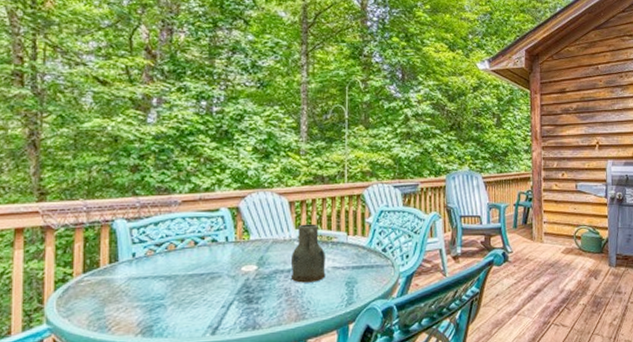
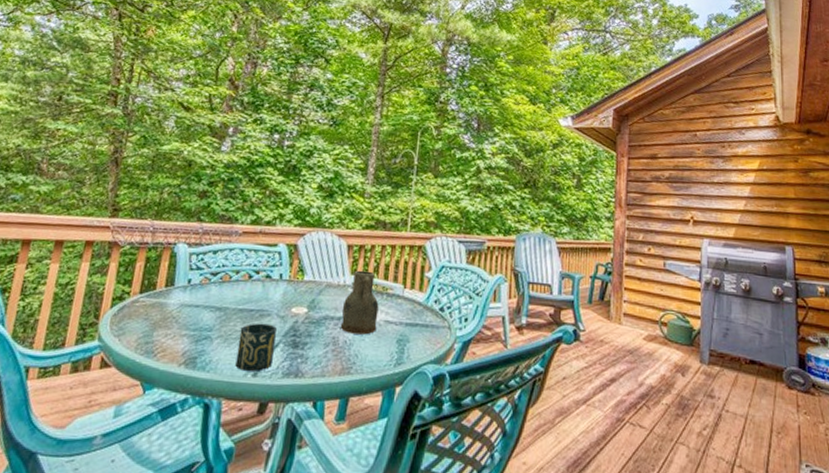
cup: none [193,284,229,331] -> present [235,323,277,371]

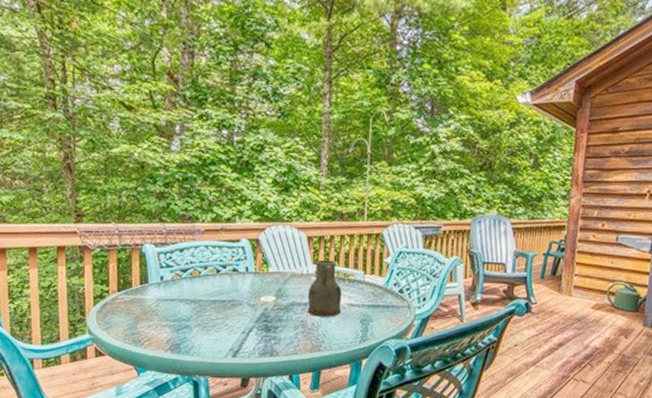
cup: present [235,323,277,371] -> none [216,312,249,353]

